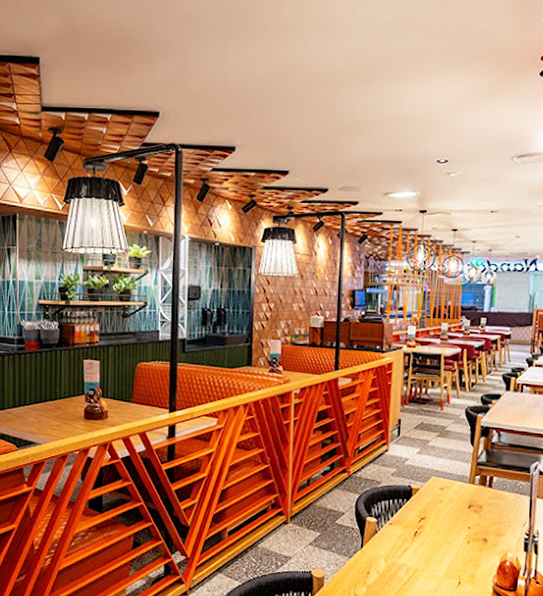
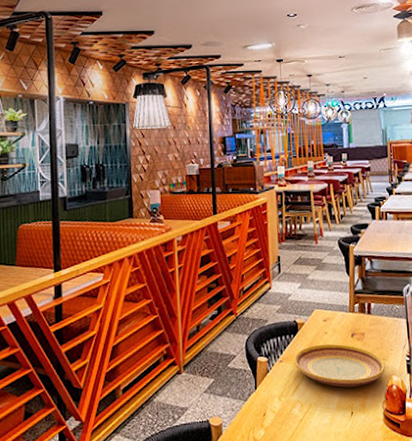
plate: none [404,512,501,558] -> present [293,343,385,387]

